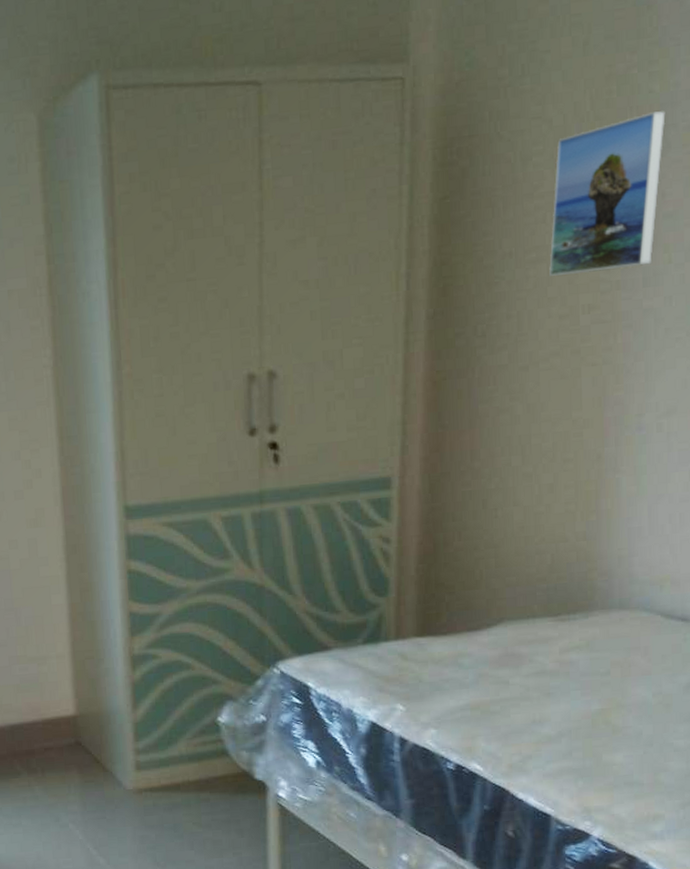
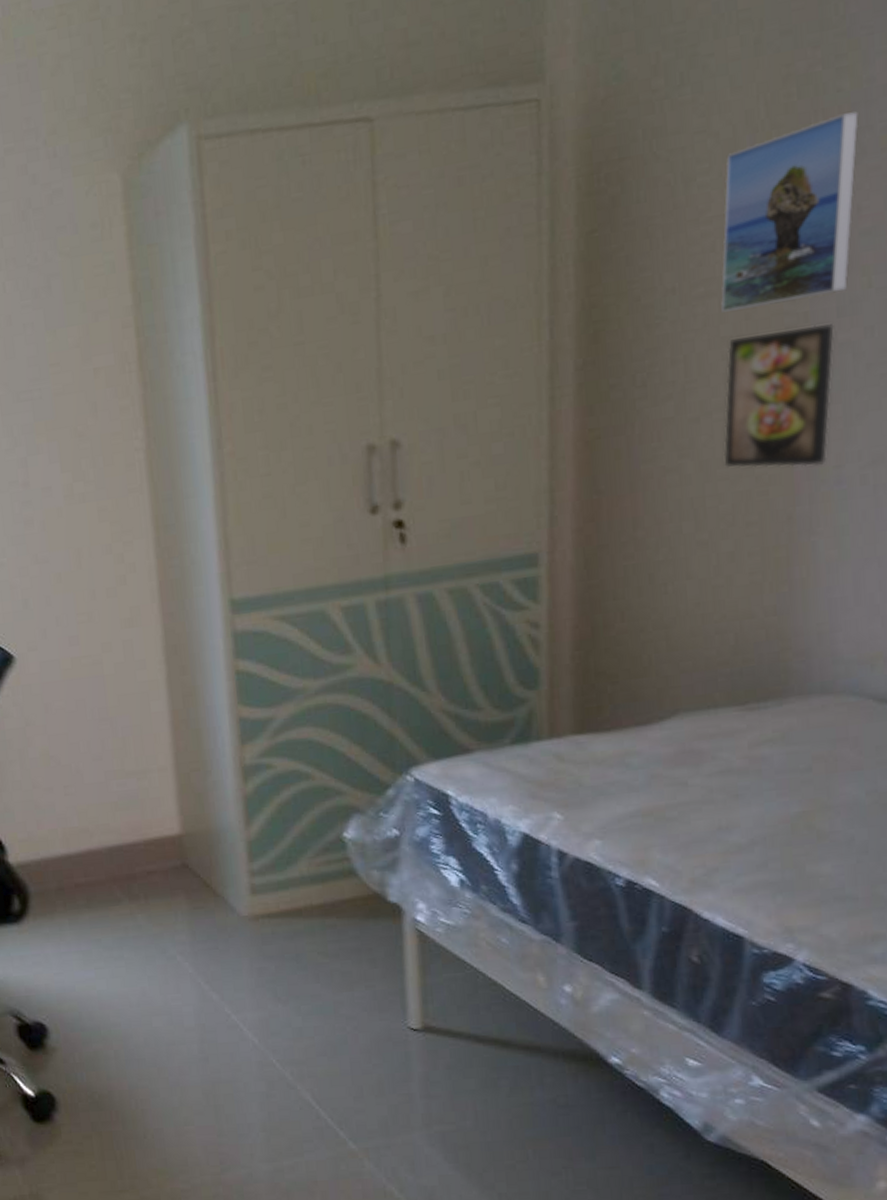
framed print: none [547,292,640,414] -> present [723,324,835,468]

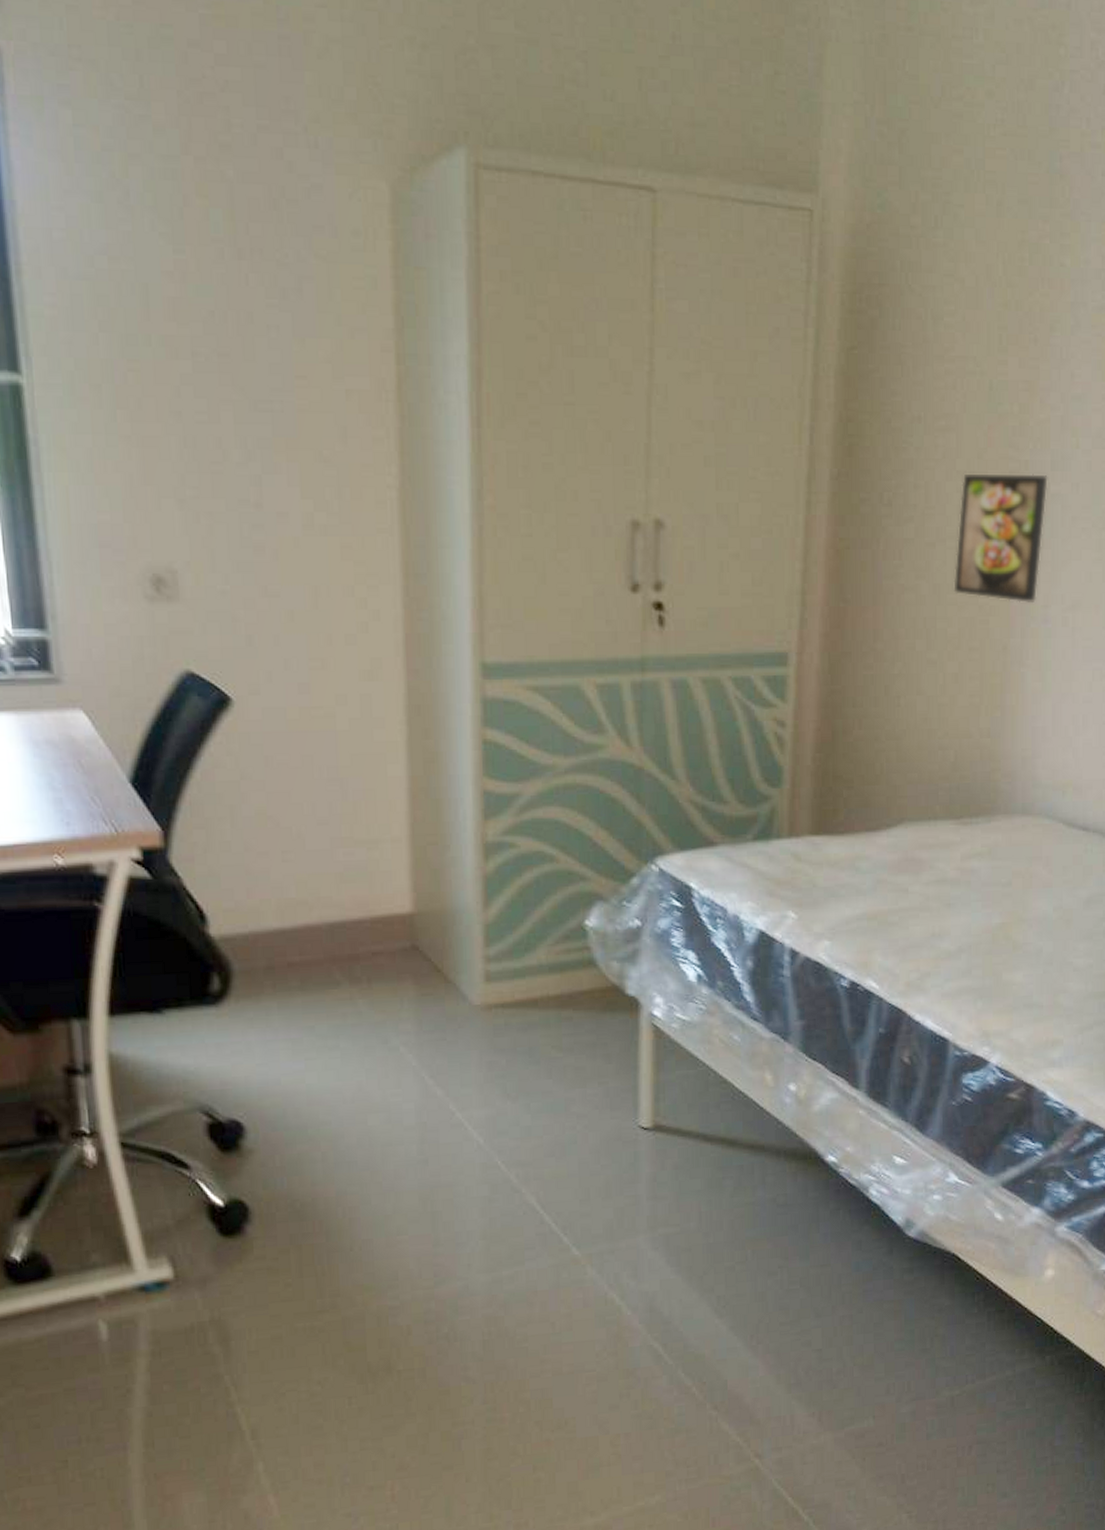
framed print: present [721,111,859,312] -> none [958,287,1076,449]

